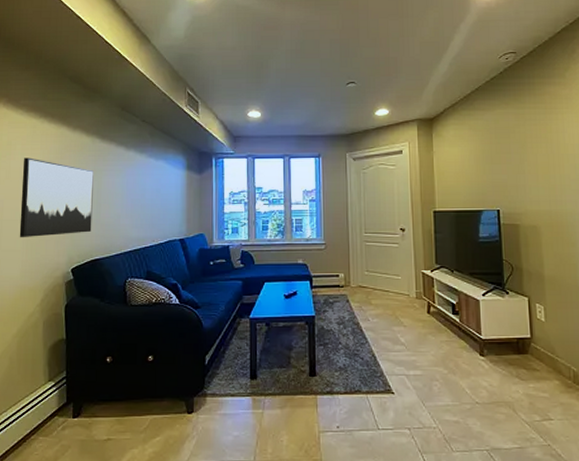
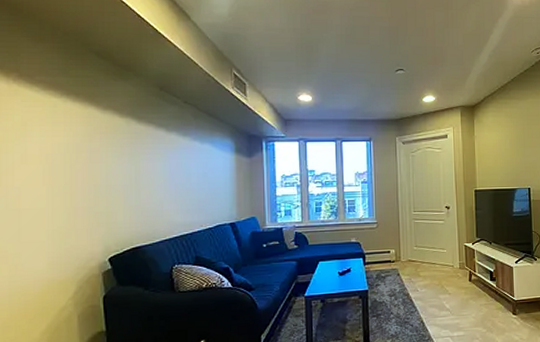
wall art: present [19,157,94,238] -> none [42,140,131,228]

